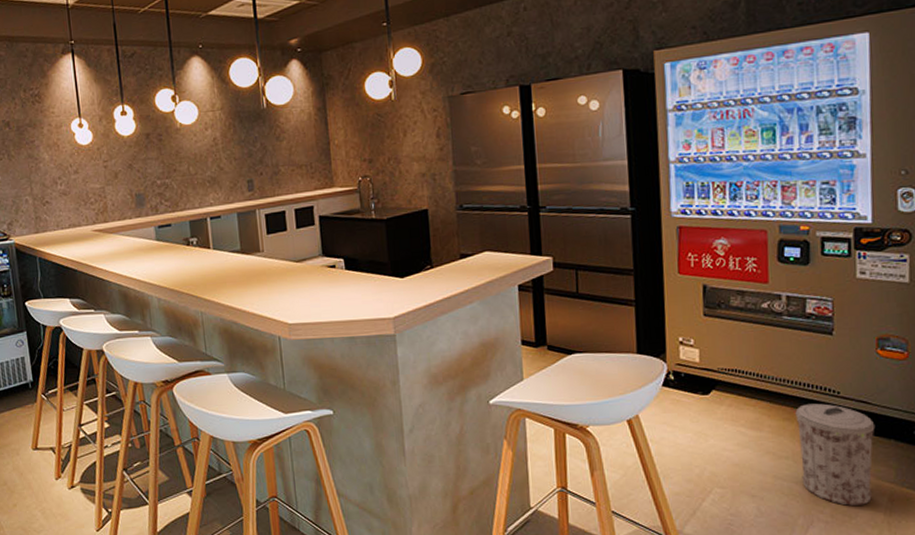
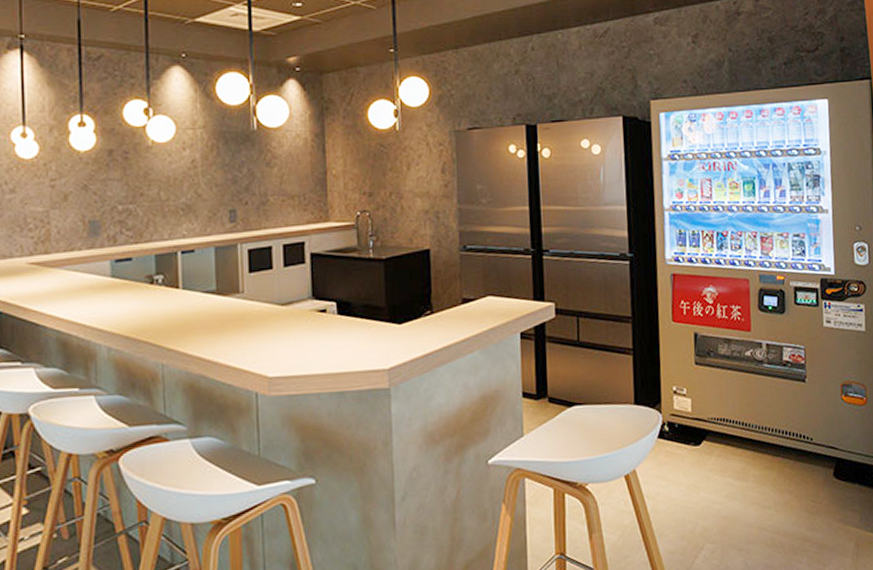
trash can: present [795,403,875,506] -> none [775,450,843,553]

